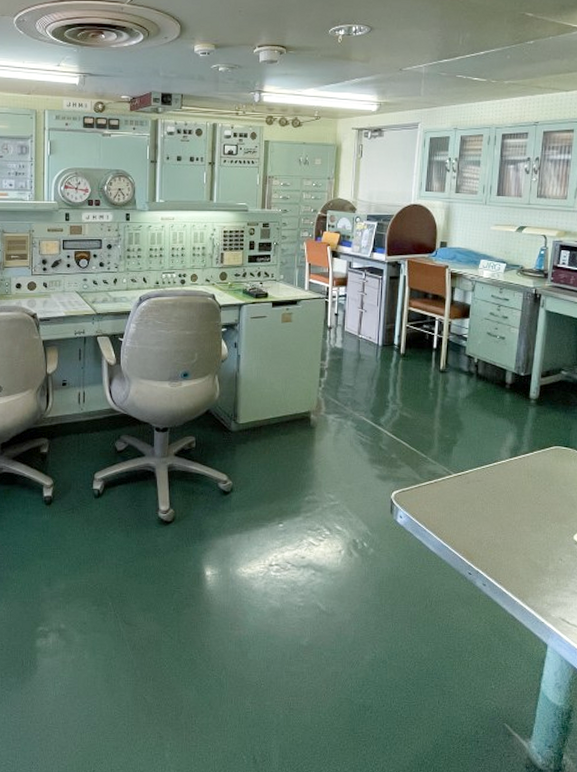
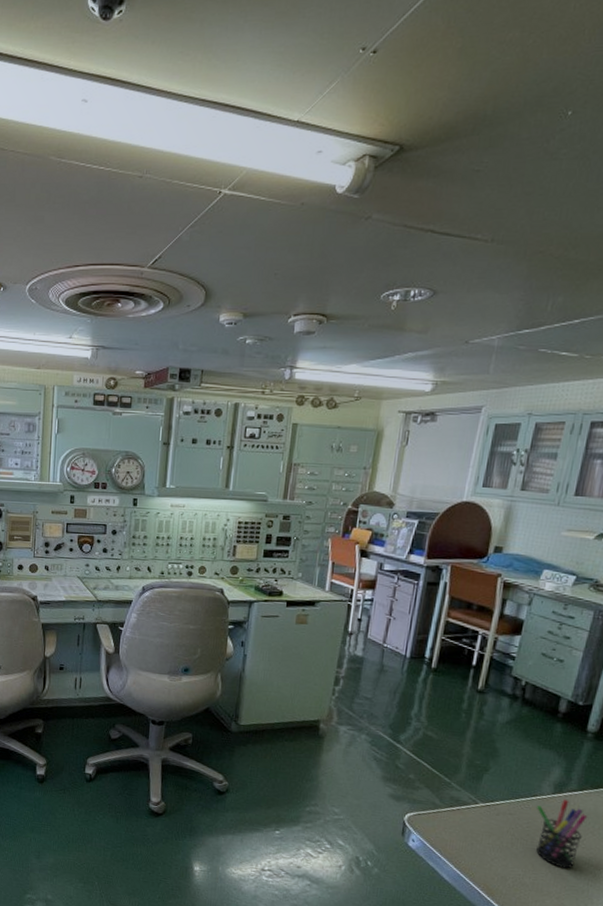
pen holder: none [499,461,540,525] -> present [536,799,588,869]

